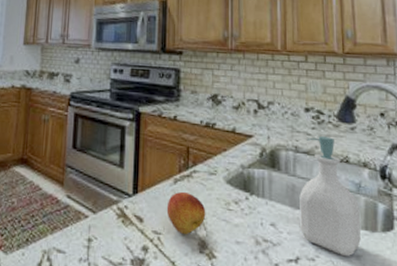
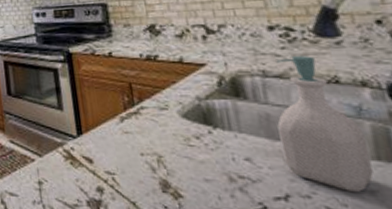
fruit: present [166,191,206,235] -> none [116,129,164,175]

